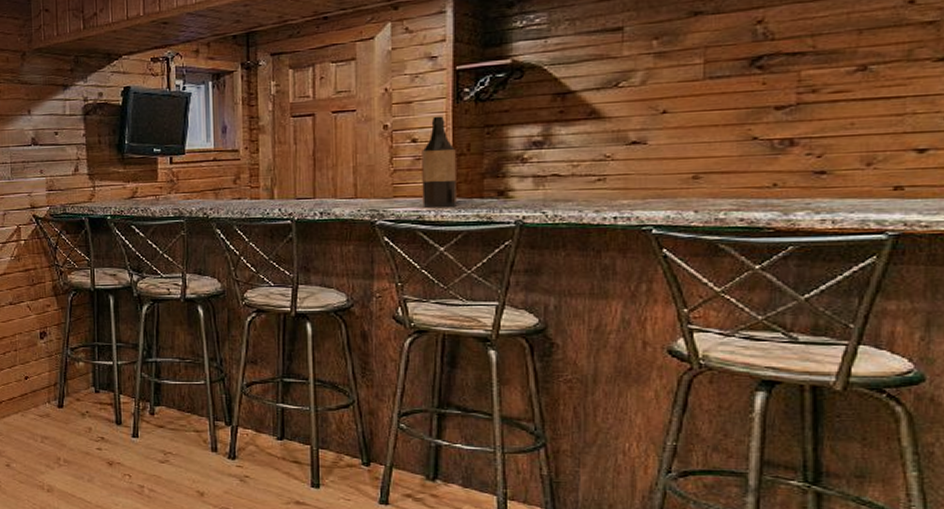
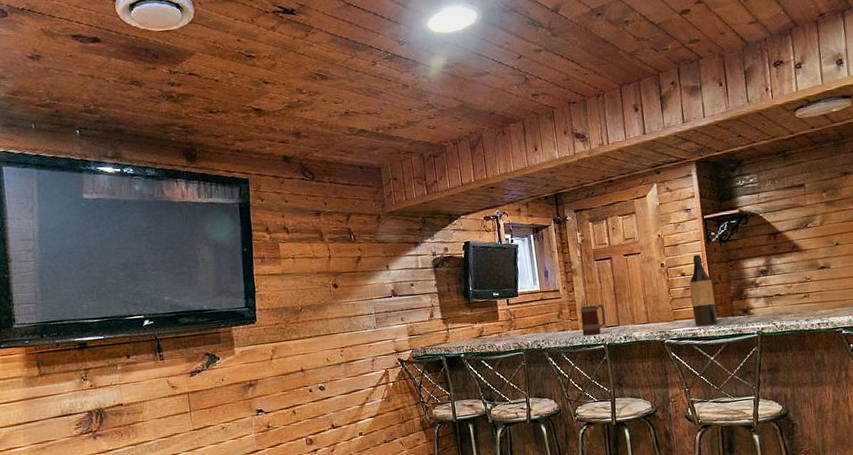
beer mug: none [264,170,298,208] -> present [580,304,606,336]

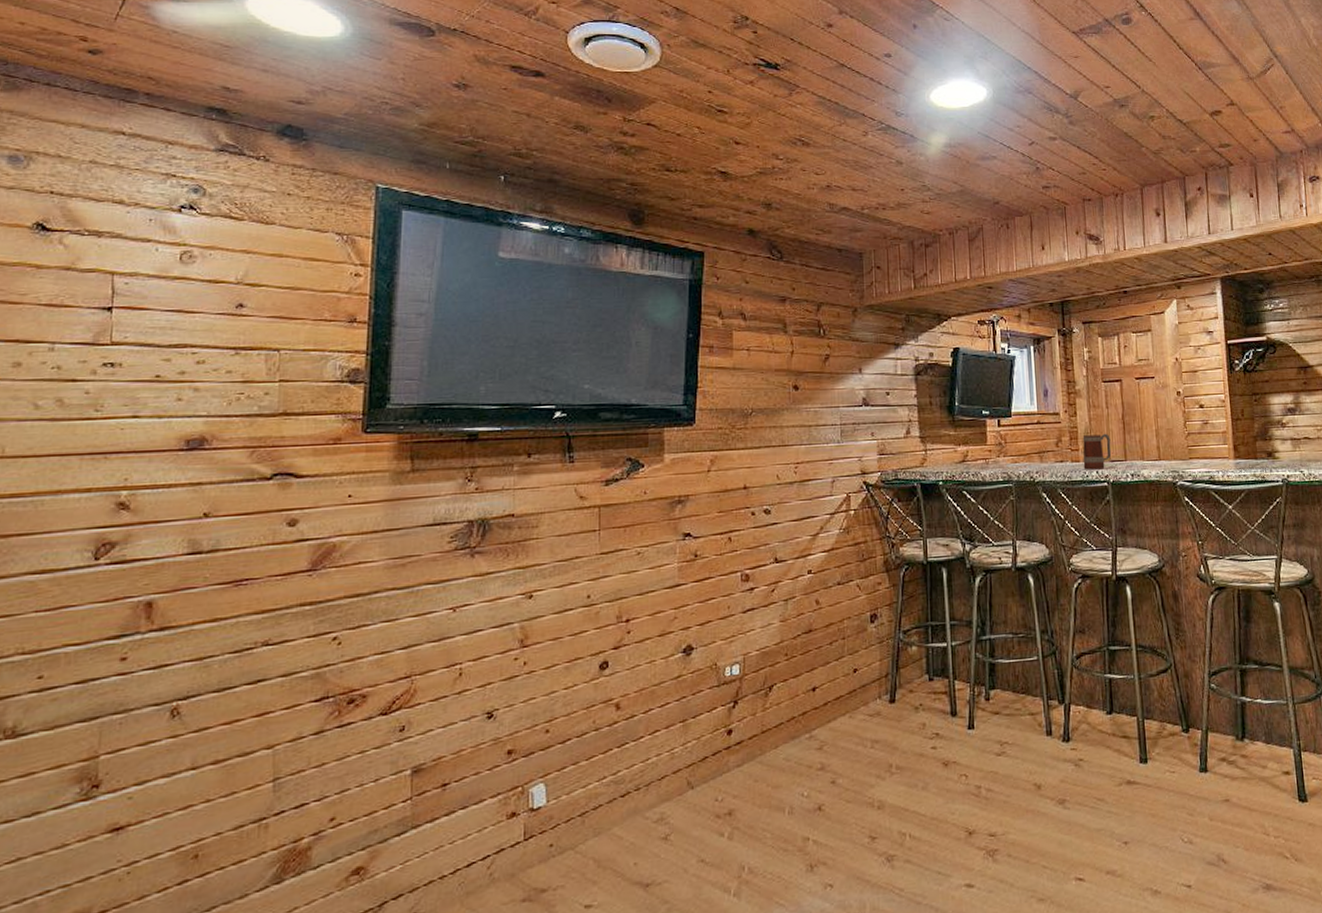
wine bottle: present [689,254,718,327] -> none [1208,384,1238,469]

